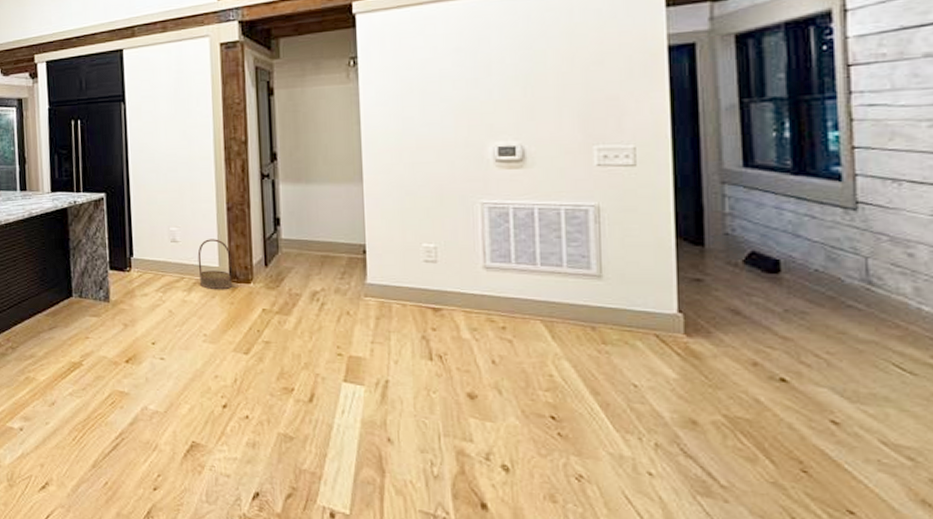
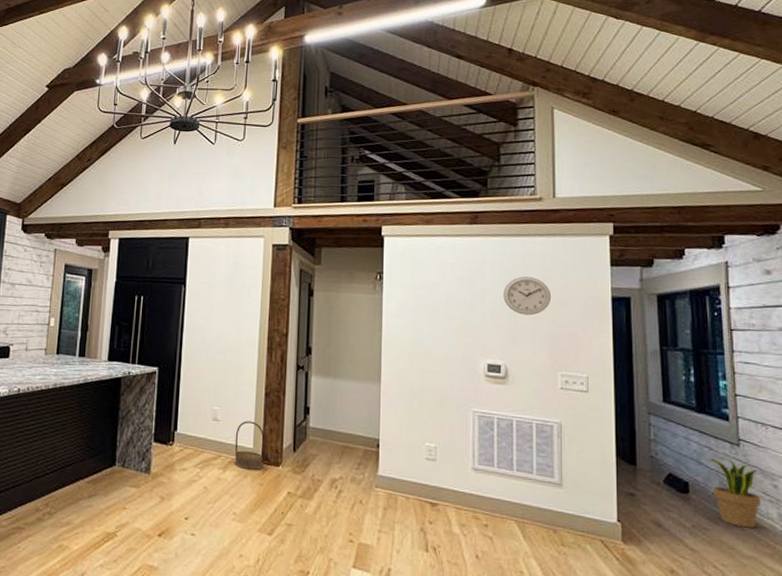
wall clock: none [515,35,582,84] -> present [503,276,552,315]
potted plant: none [808,227,892,308] -> present [707,457,763,529]

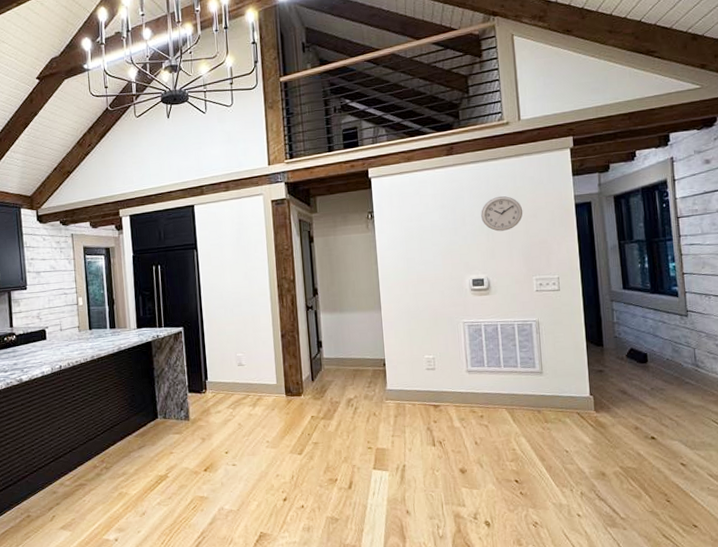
basket: present [234,421,265,470] -> none [259,361,288,403]
potted plant: present [707,457,763,529] -> none [661,328,707,384]

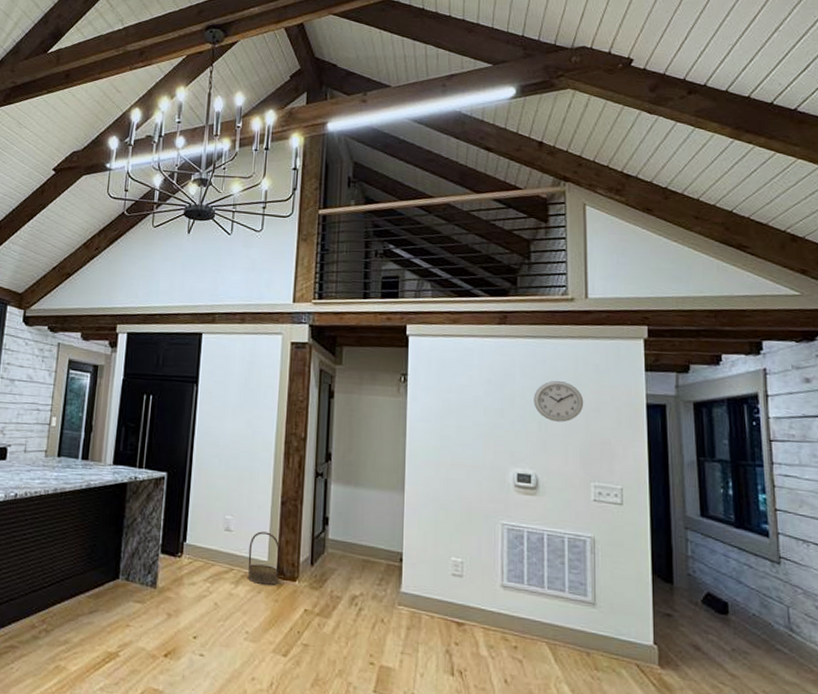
basket: none [259,361,288,403] -> present [248,531,281,585]

